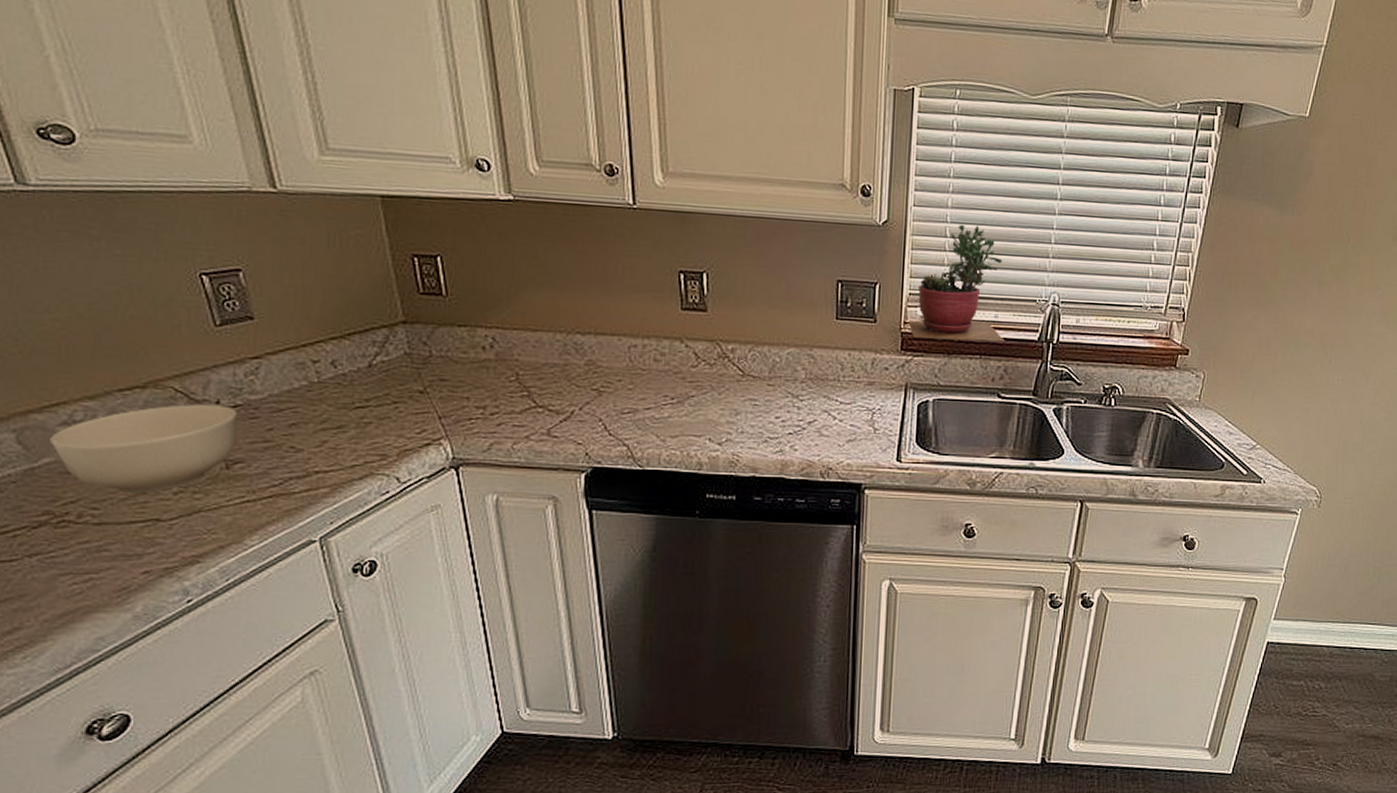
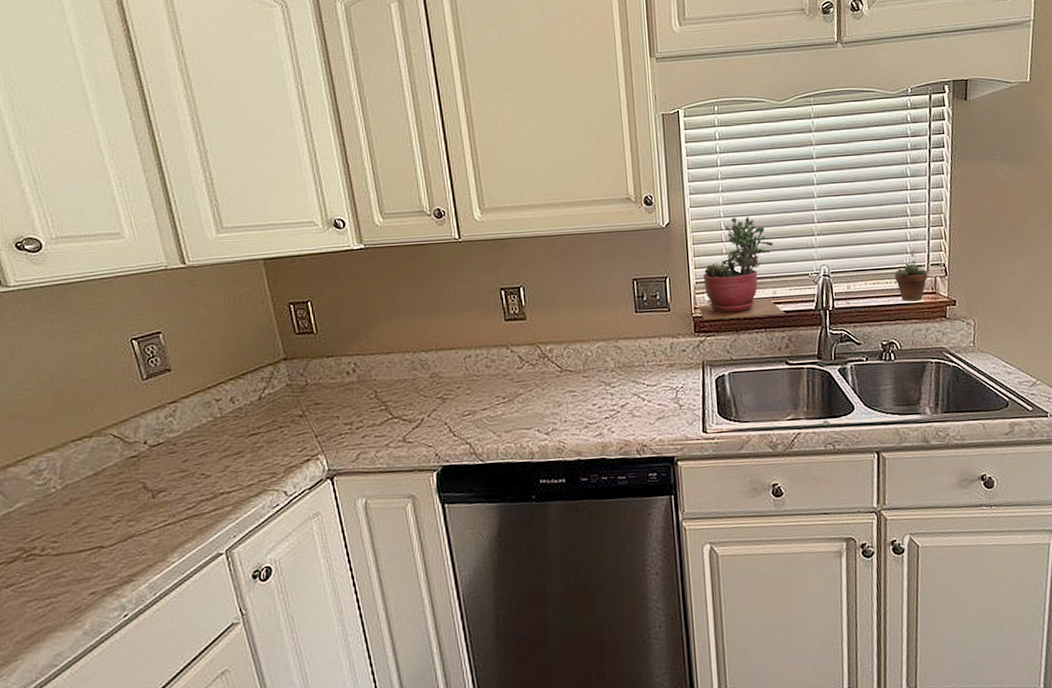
bowl: present [50,404,238,493] -> none [22,444,161,526]
succulent plant: none [1129,289,1165,347] -> present [894,250,928,303]

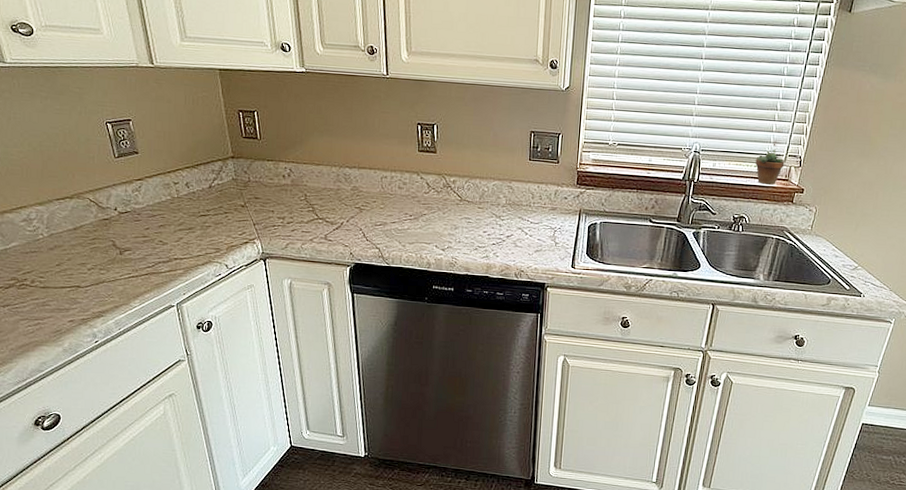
succulent plant: present [697,216,785,320] -> none [582,89,657,180]

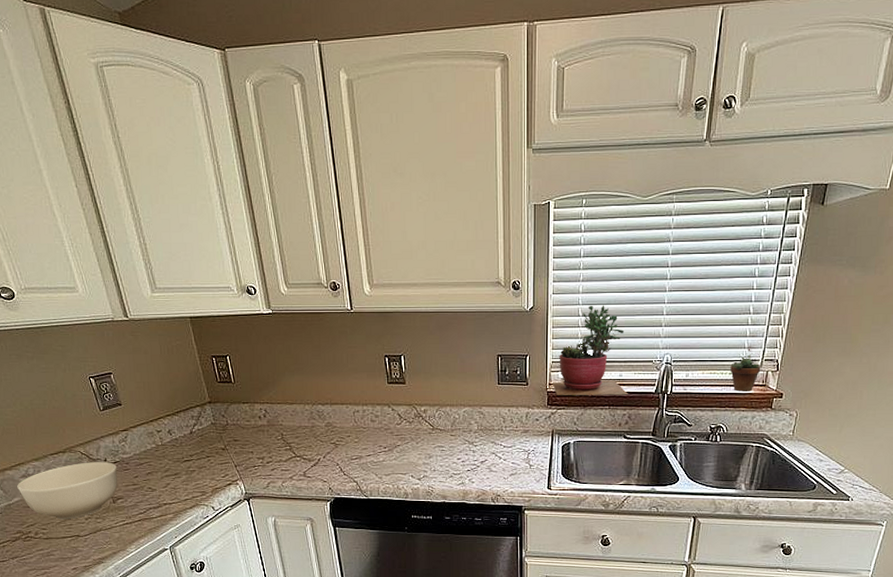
bowl: none [16,210,128,268] -> present [17,462,118,519]
succulent plant: none [582,89,657,180] -> present [552,305,628,395]

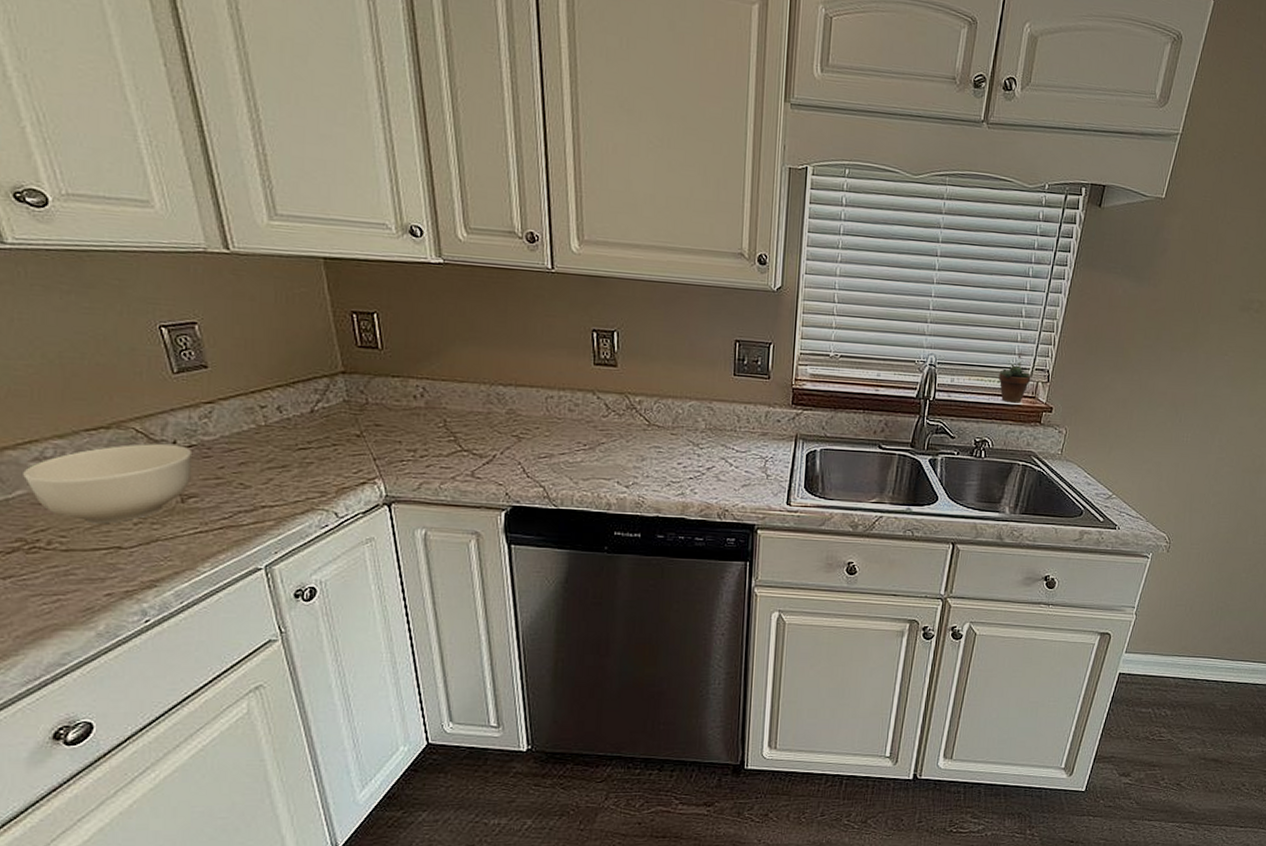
succulent plant: present [552,305,628,395] -> none [798,291,886,398]

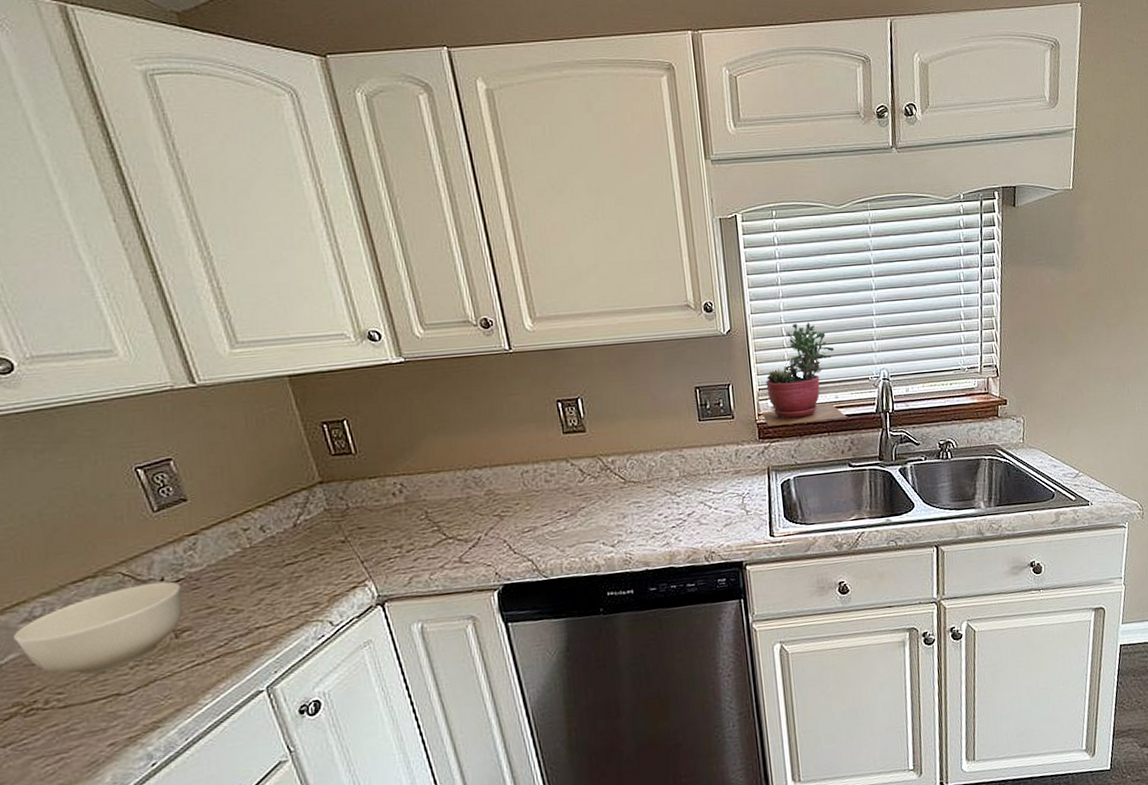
succulent plant: none [798,291,886,398] -> present [761,322,847,426]
succulent plant: present [999,352,1031,404] -> none [950,353,981,403]

